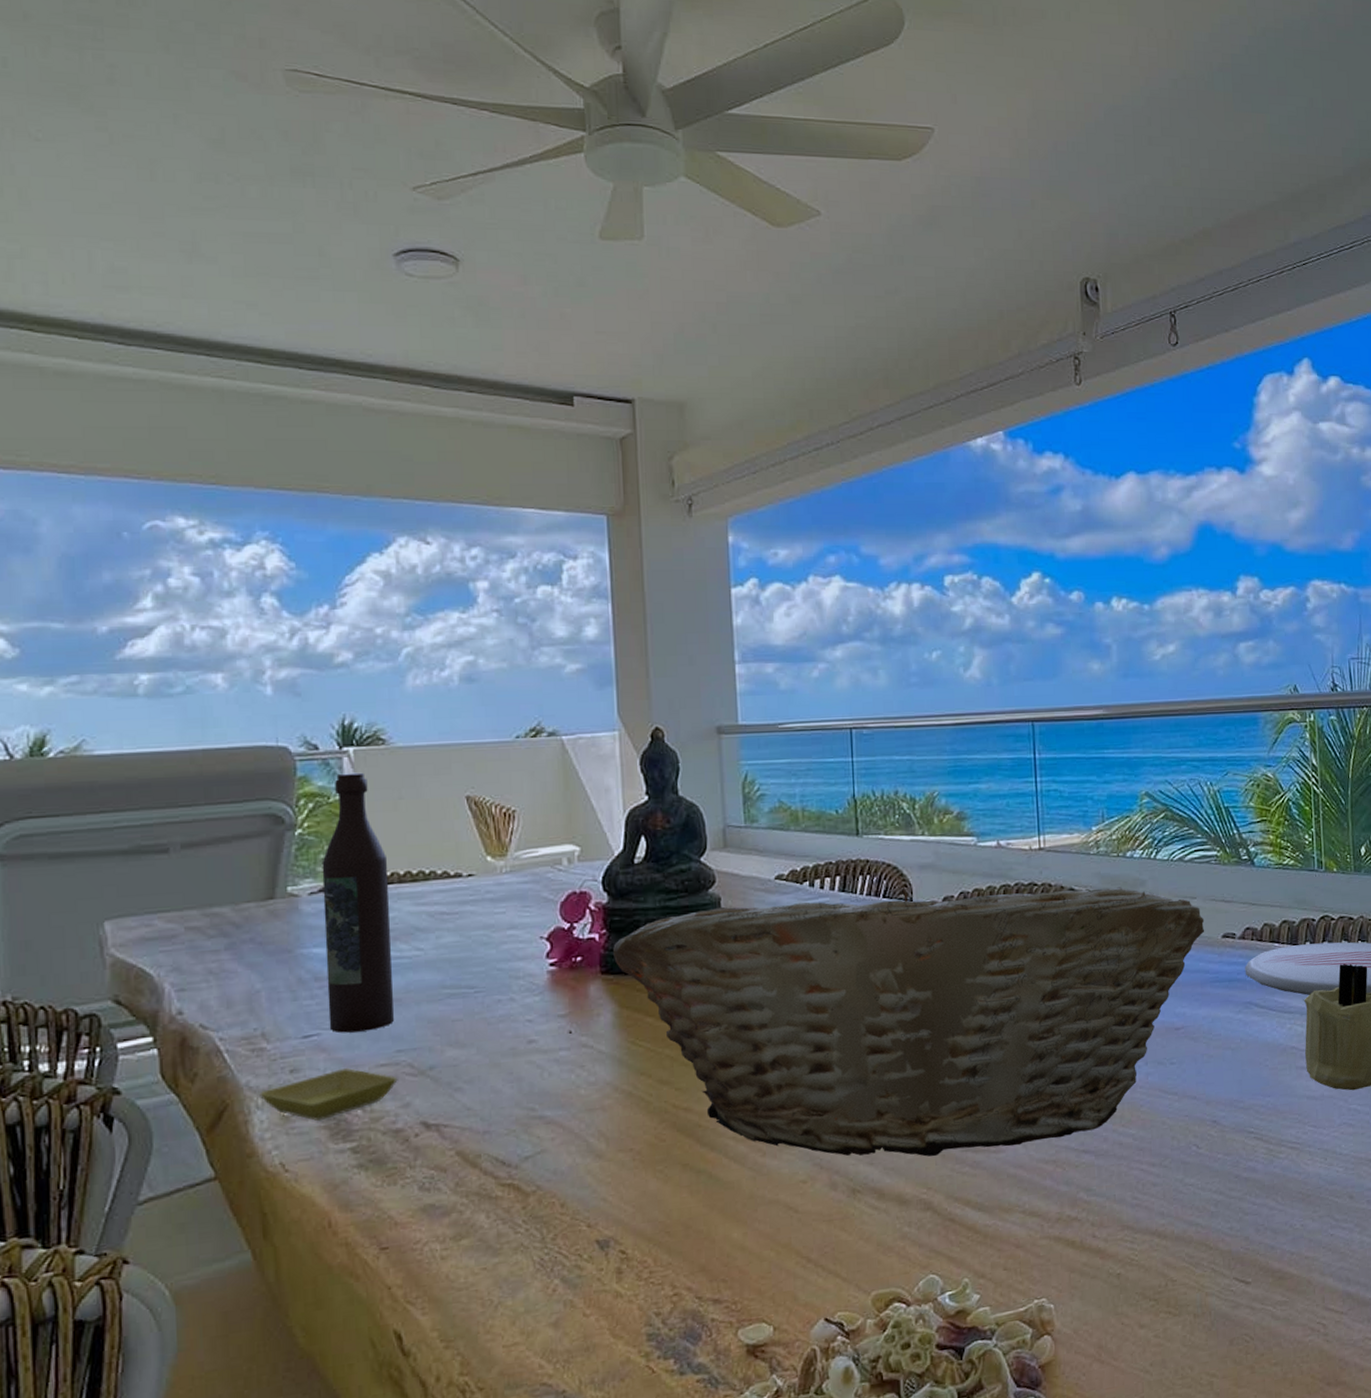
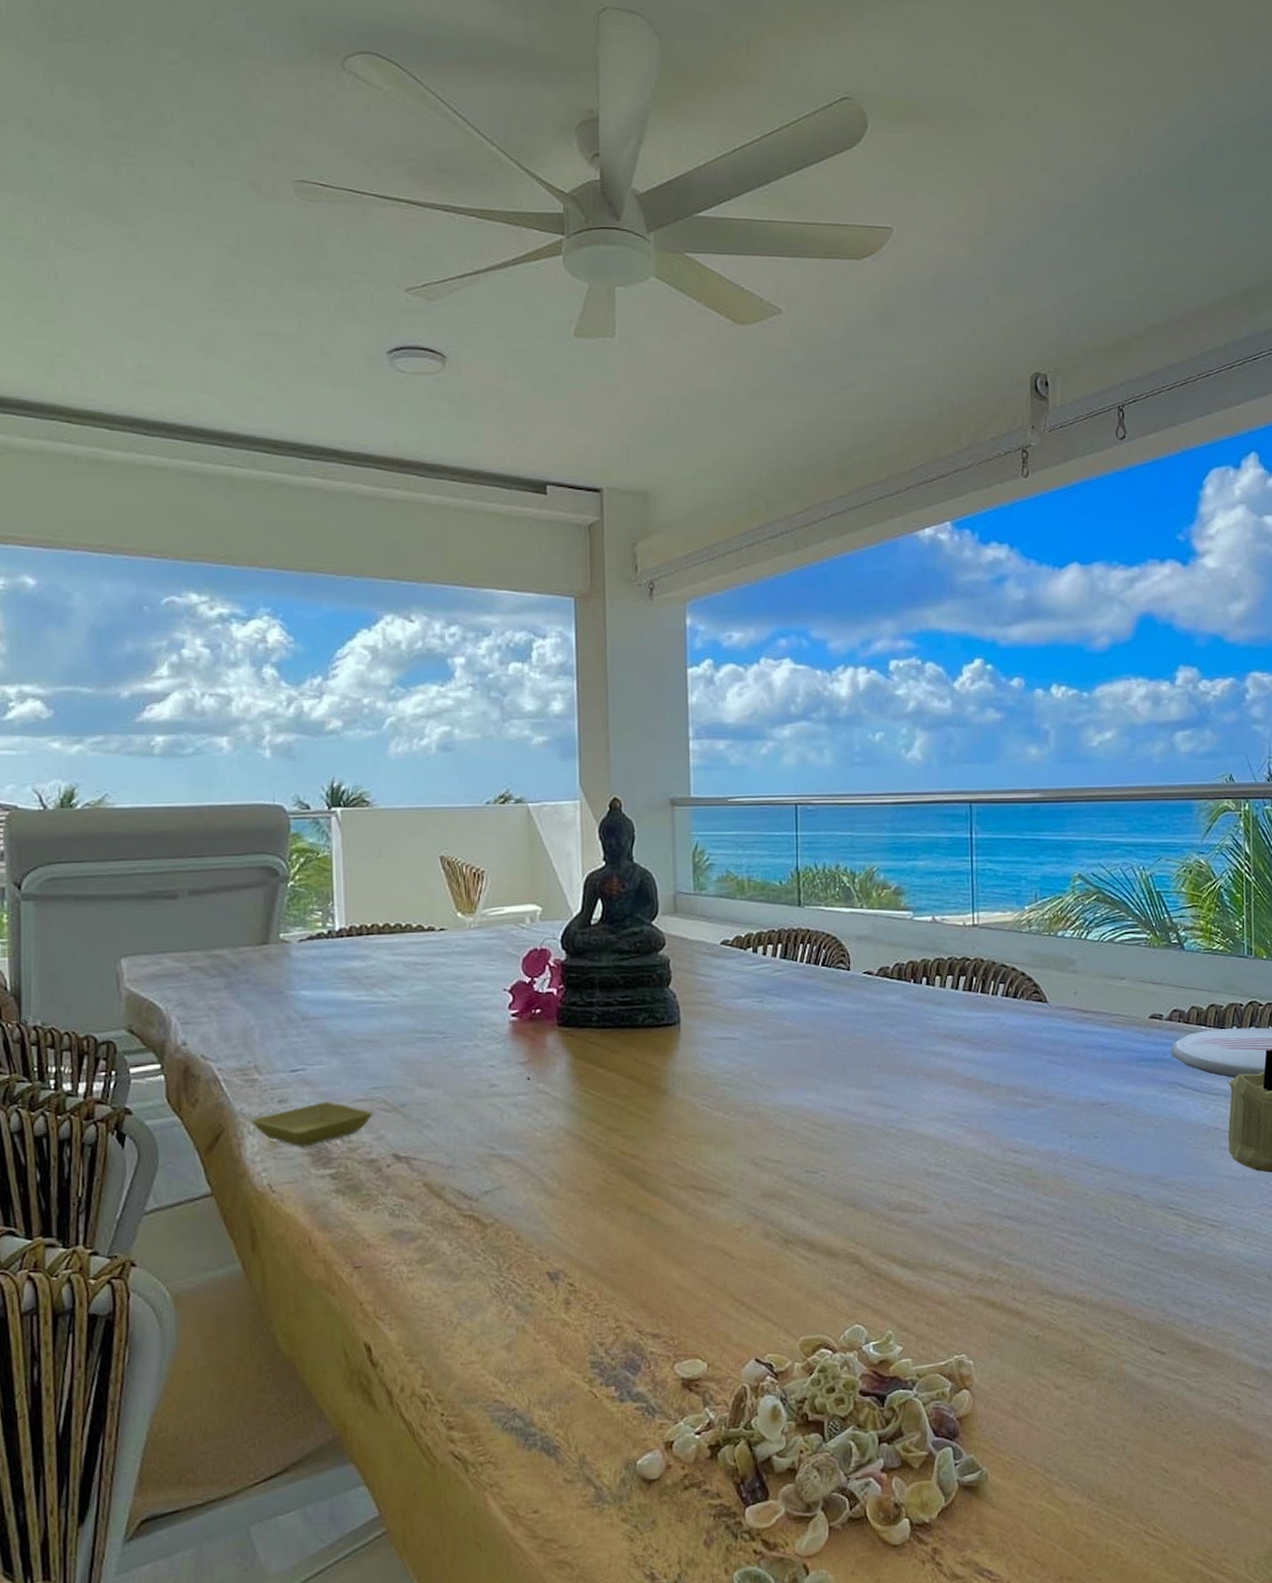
wine bottle: present [321,772,394,1033] -> none [310,831,371,1069]
fruit basket: present [613,887,1205,1157] -> none [570,957,1133,1213]

